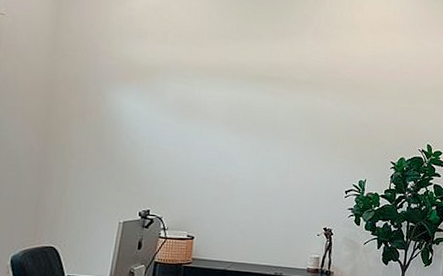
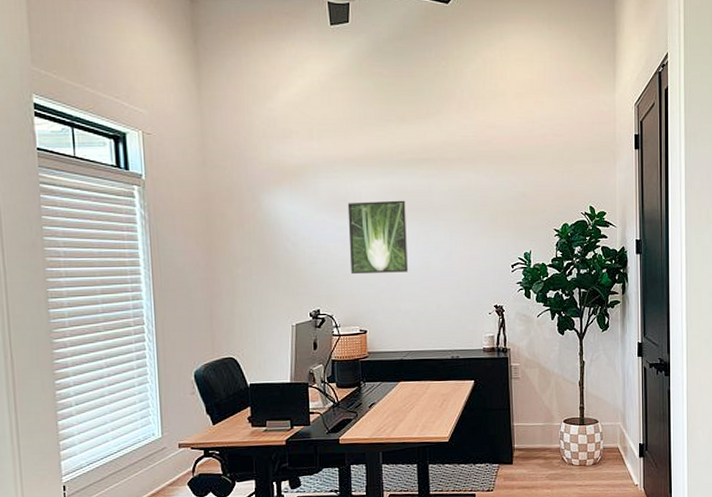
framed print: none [187,109,250,185] -> present [347,200,409,274]

